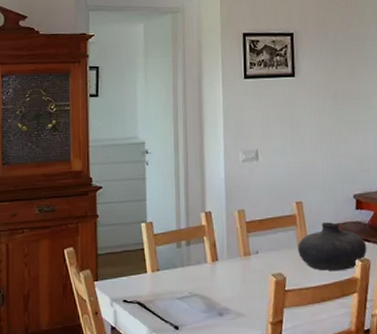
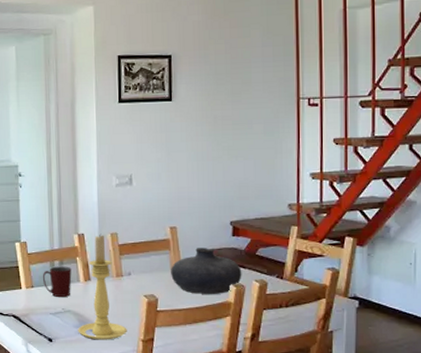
mug: none [168,246,199,281] -> present [42,266,72,298]
candle holder: none [205,211,256,325] -> present [78,233,127,340]

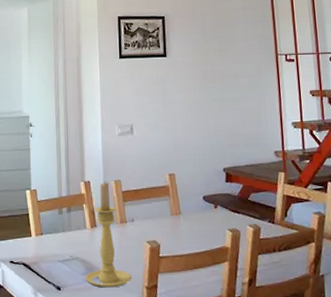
mug: present [42,266,72,298] -> none [51,213,79,245]
vase: present [171,248,242,295] -> none [171,194,237,240]

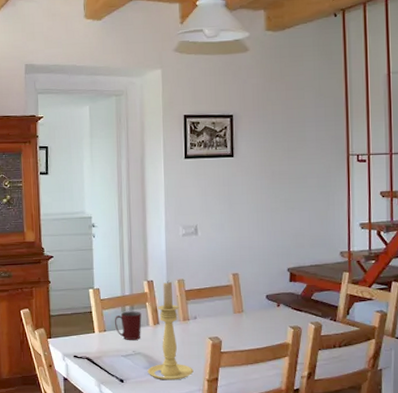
mug: none [51,213,79,245] -> present [114,311,142,341]

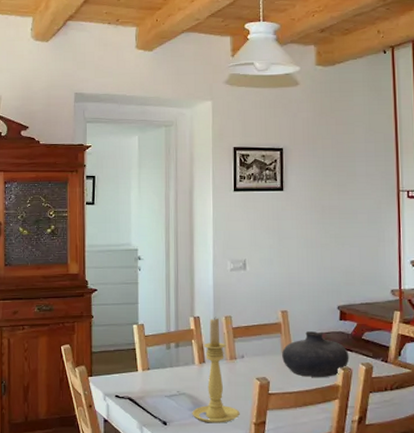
mug: present [114,311,142,341] -> none [158,349,187,380]
vase: none [233,293,299,337] -> present [282,331,349,378]

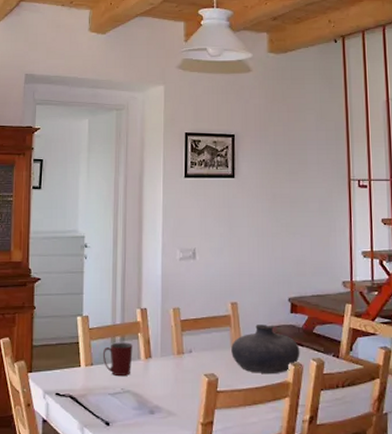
mug: none [158,349,187,380] -> present [102,342,133,377]
candle holder: present [192,317,240,423] -> none [136,308,187,424]

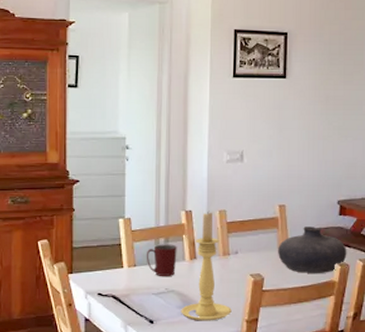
candle holder: none [136,308,187,424] -> present [181,211,232,321]

